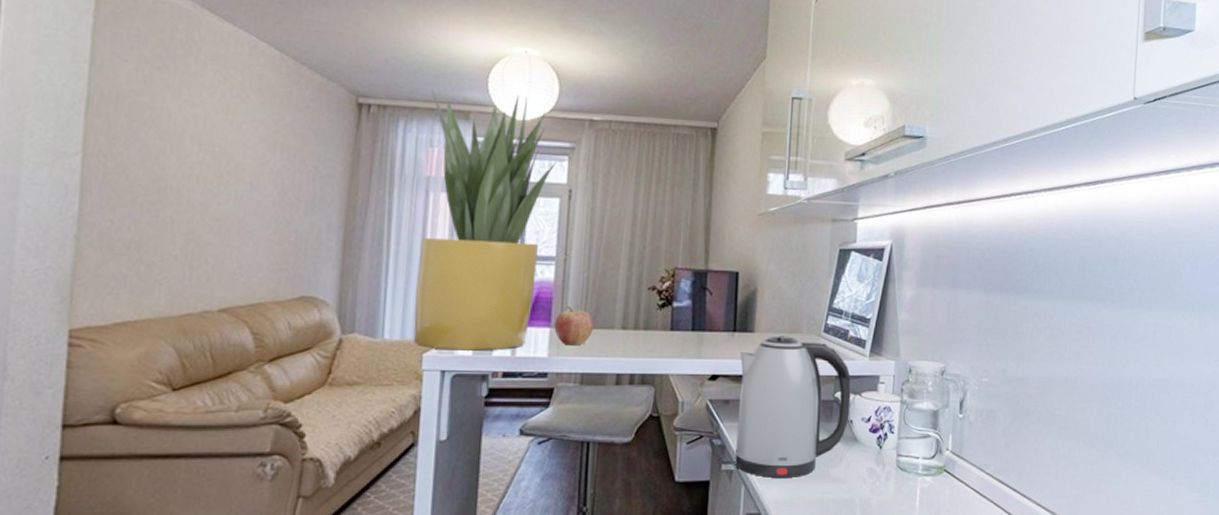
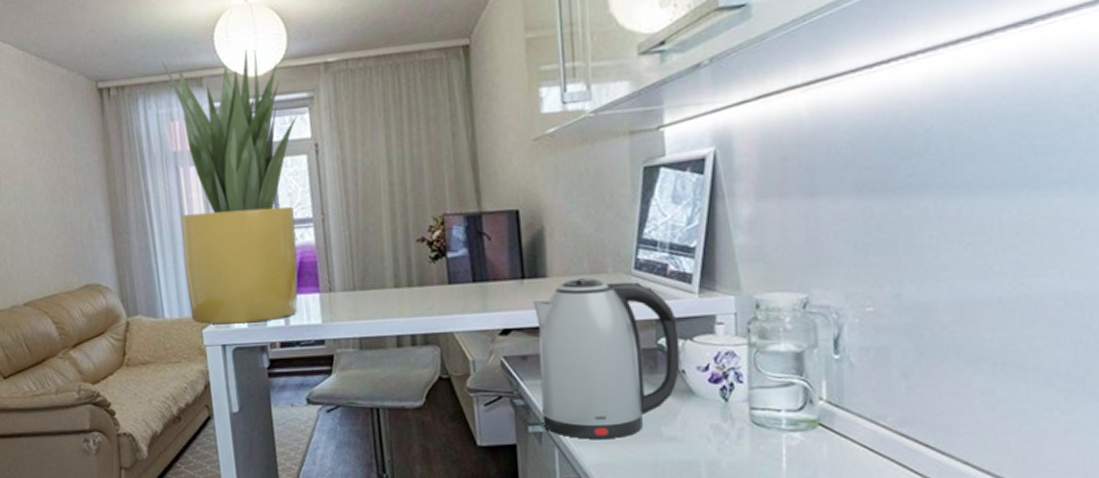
fruit: present [554,306,594,346] -> none [323,269,365,310]

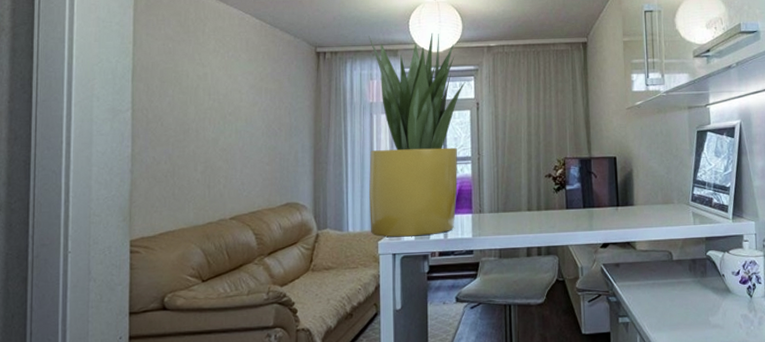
kettle: present [532,278,680,439] -> none [624,207,721,327]

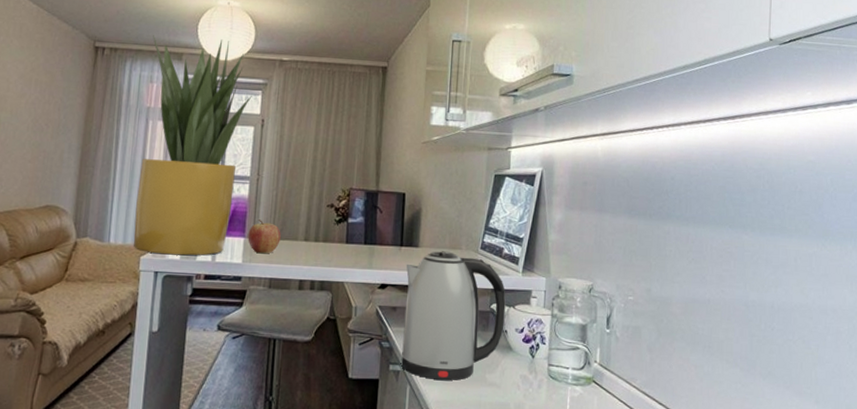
fruit: none [475,195,506,227] -> present [248,219,281,254]
kettle: none [624,207,721,327] -> present [401,251,506,380]

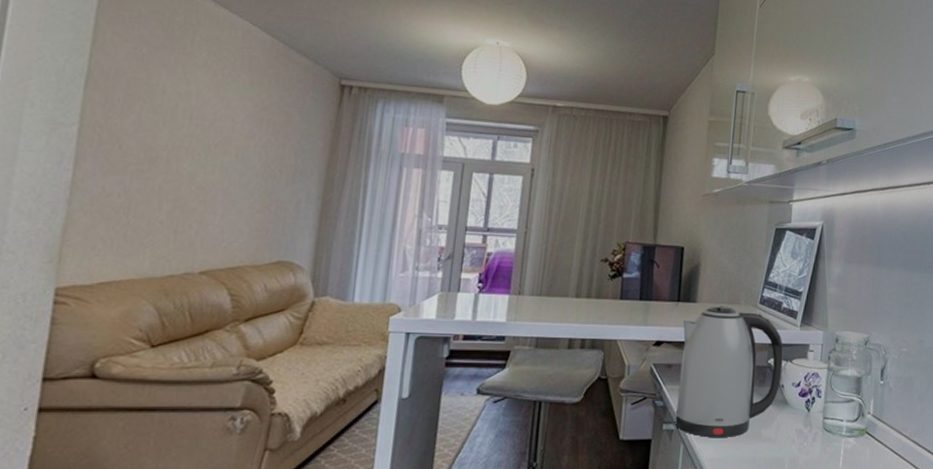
planter: present [133,35,252,256] -> none [381,74,522,315]
fruit: present [248,219,281,254] -> none [513,275,550,312]

